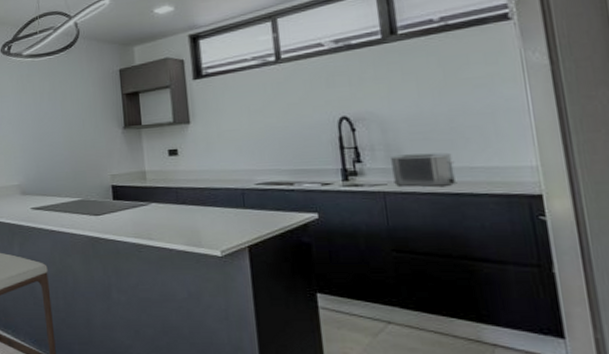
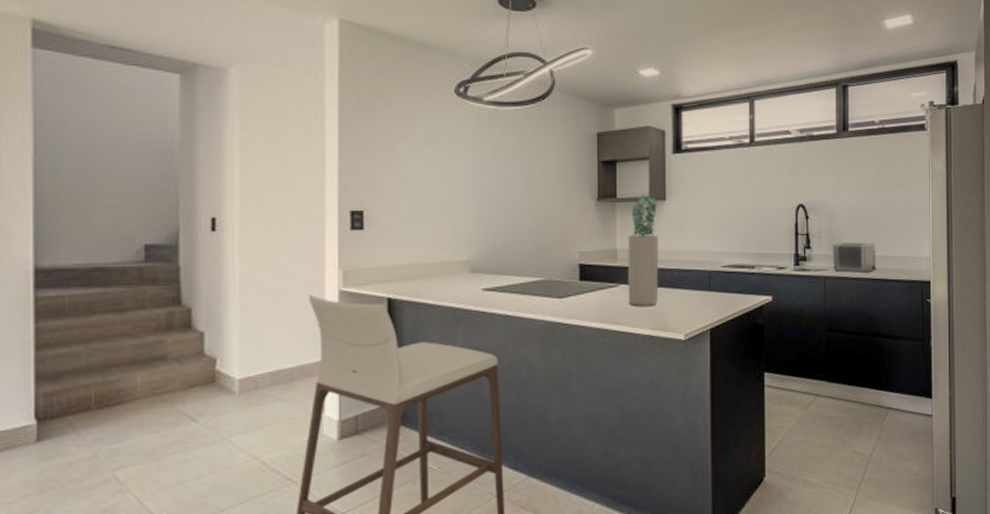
vase: none [154,116,190,224] -> present [627,191,659,307]

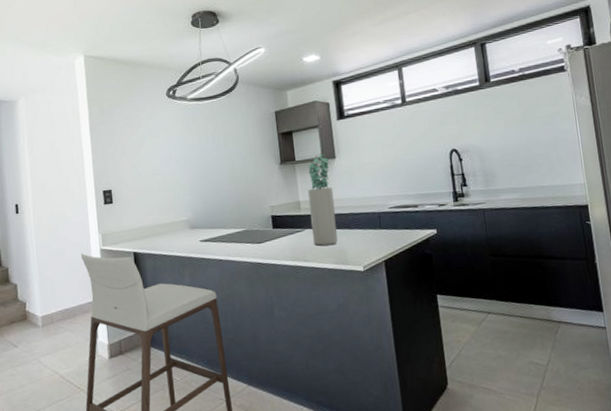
toaster: present [833,242,877,273] -> none [488,175,532,204]

